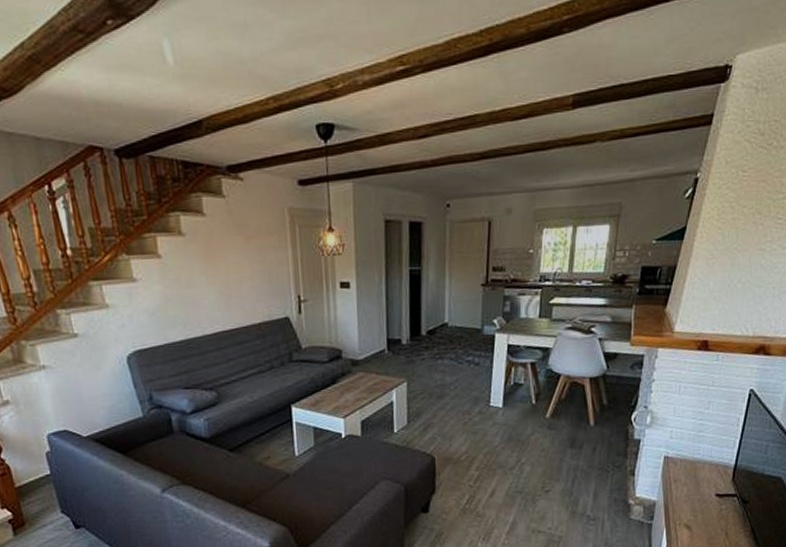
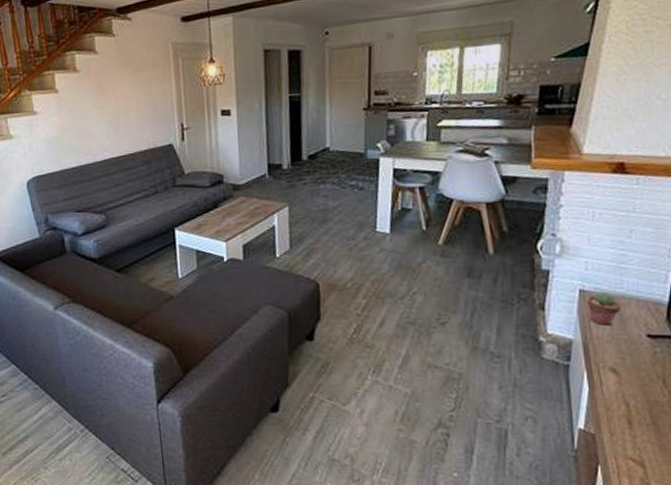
potted succulent: none [669,458,697,488] -> present [586,292,621,325]

